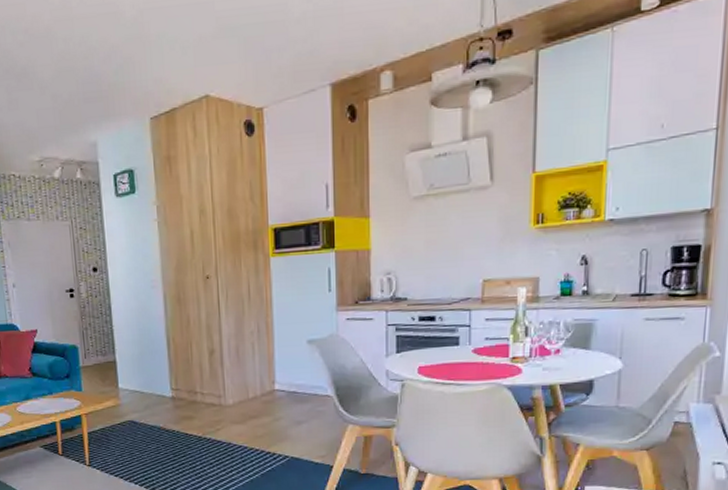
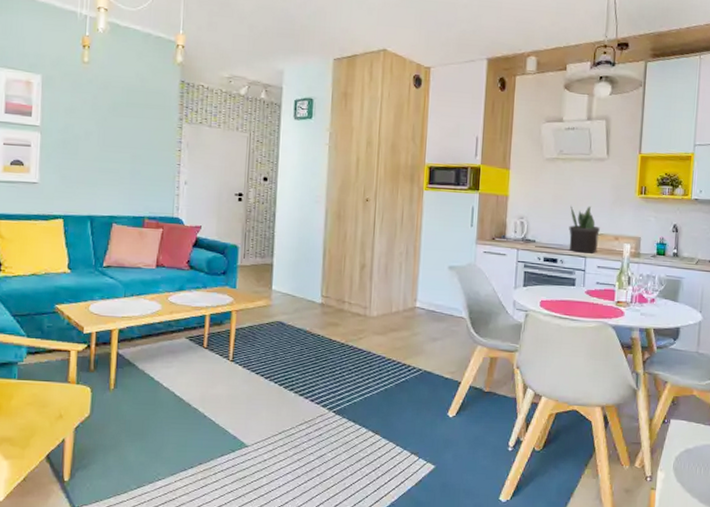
planter: none [447,247,486,306] -> present [569,205,600,254]

